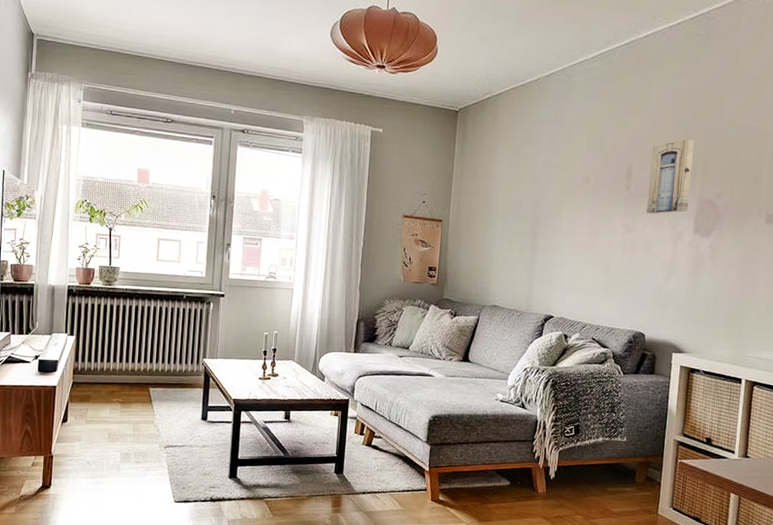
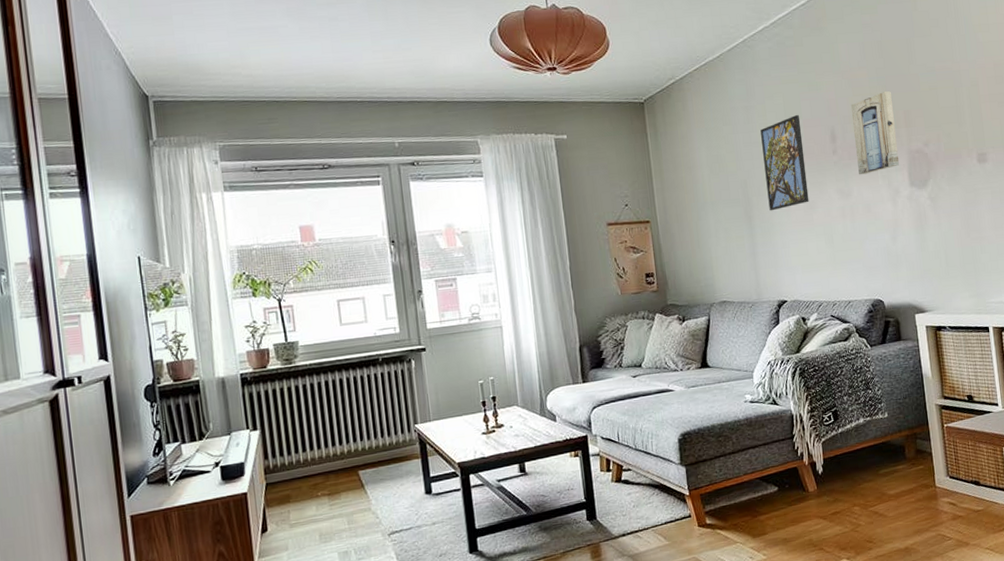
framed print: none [554,147,602,232] -> present [760,115,809,211]

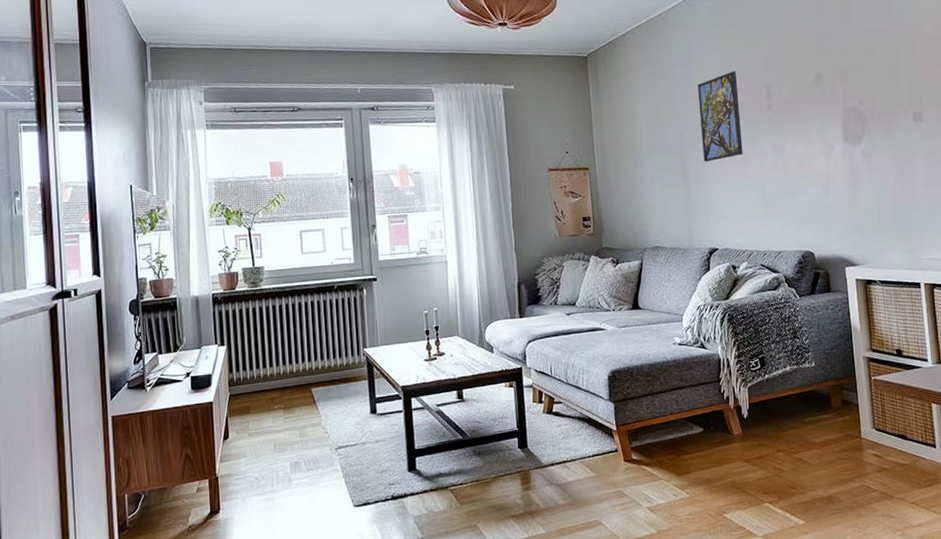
wall art: present [850,91,900,175] -> none [787,50,834,130]

